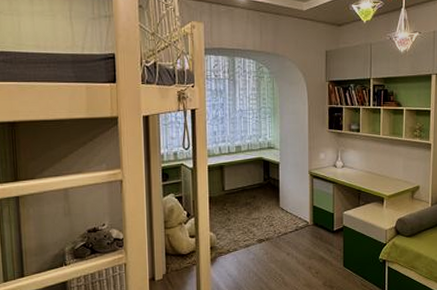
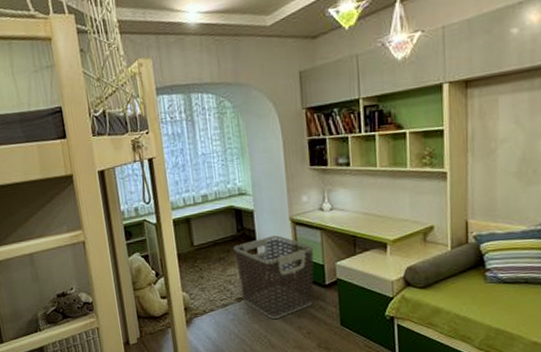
clothes hamper: none [259,186,327,259] -> present [233,235,314,319]

